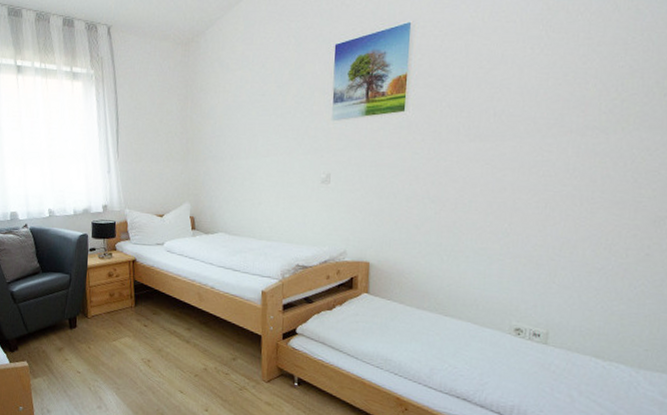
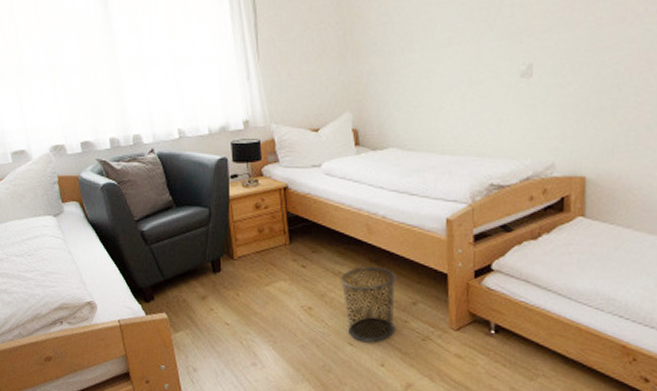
waste bin: none [174,327,220,391] -> present [339,267,396,343]

